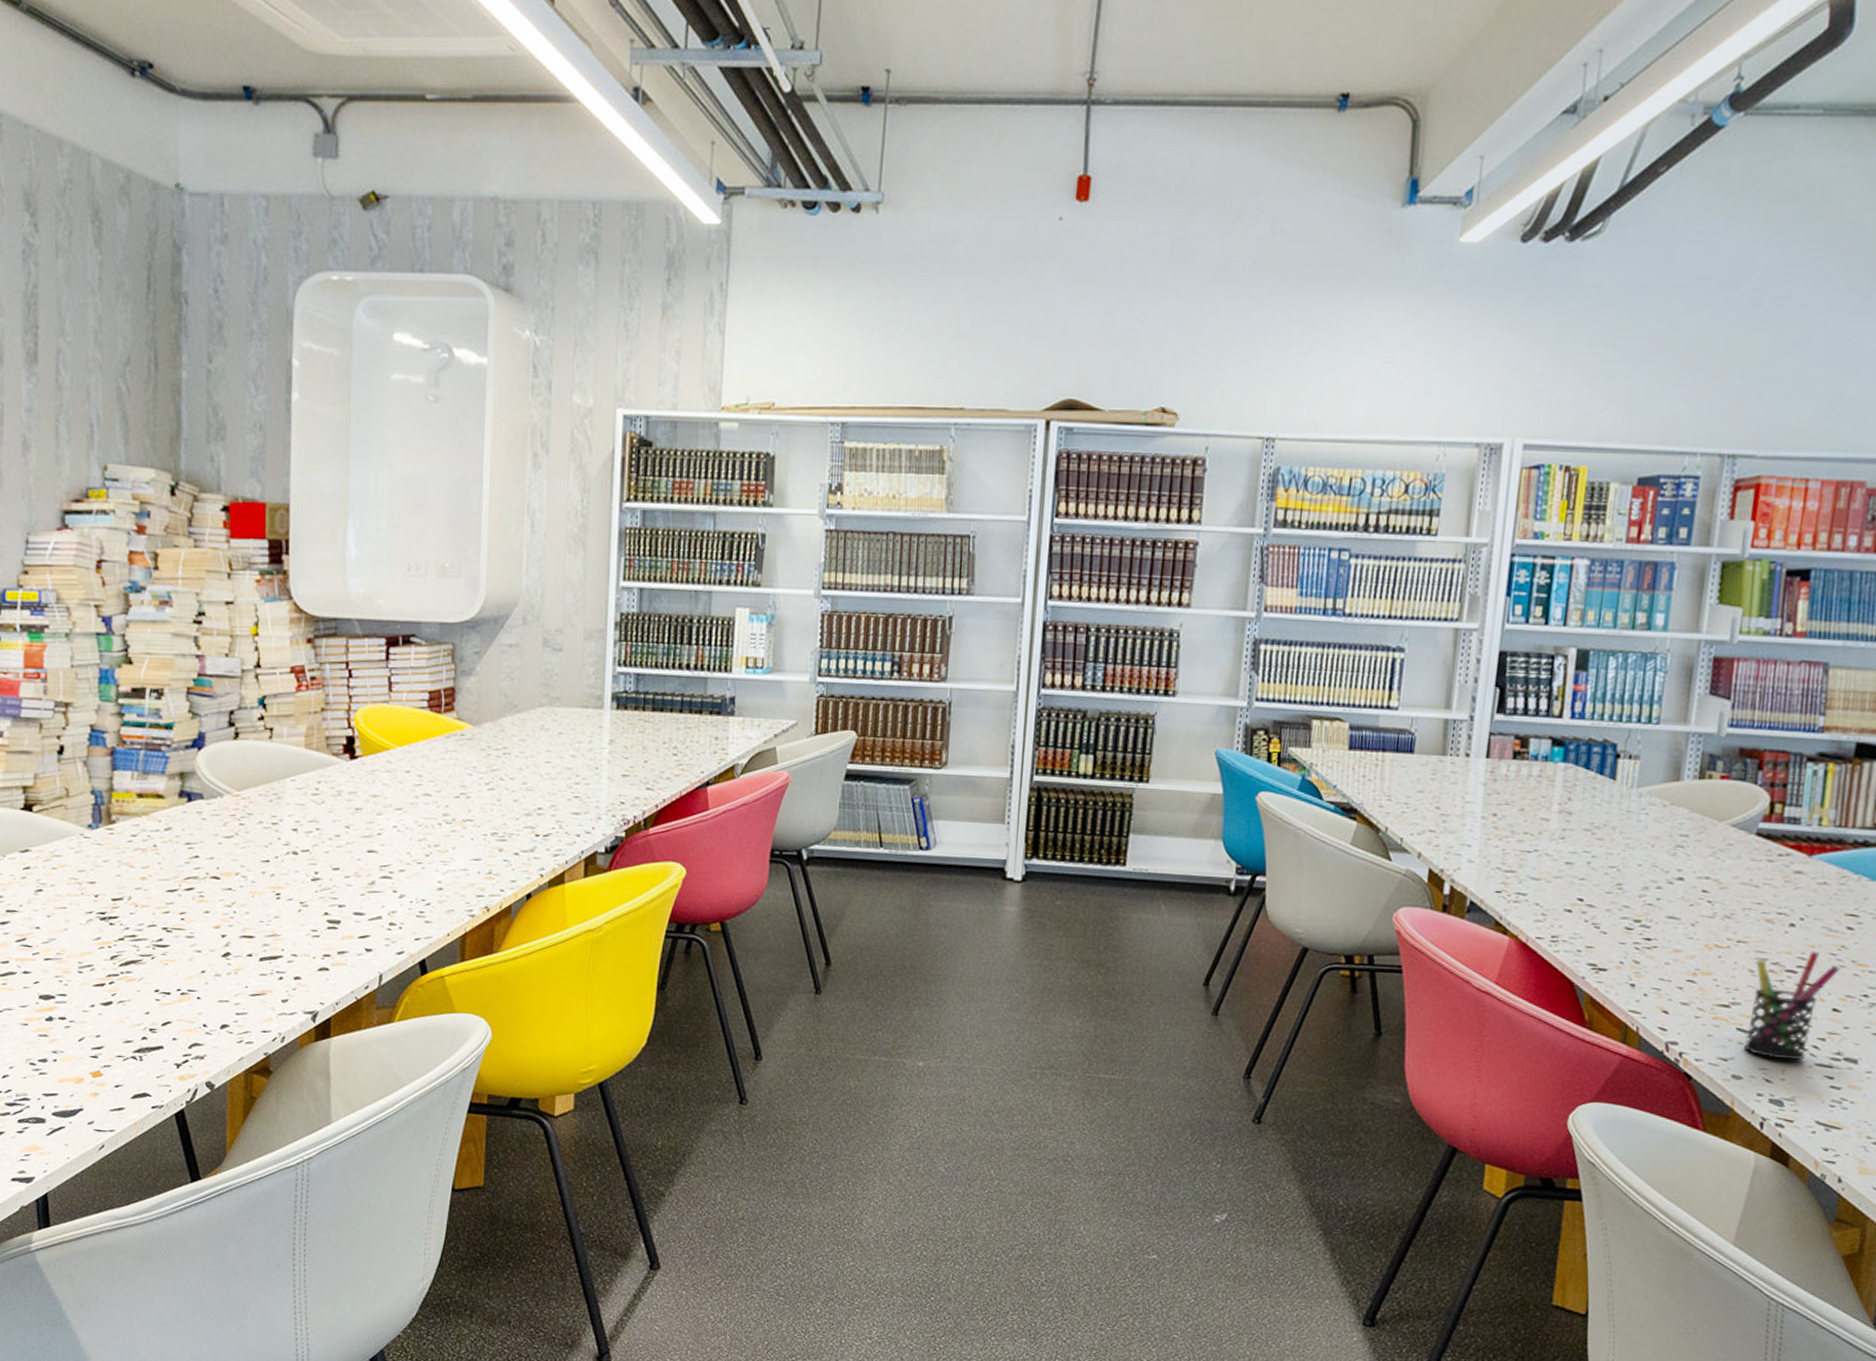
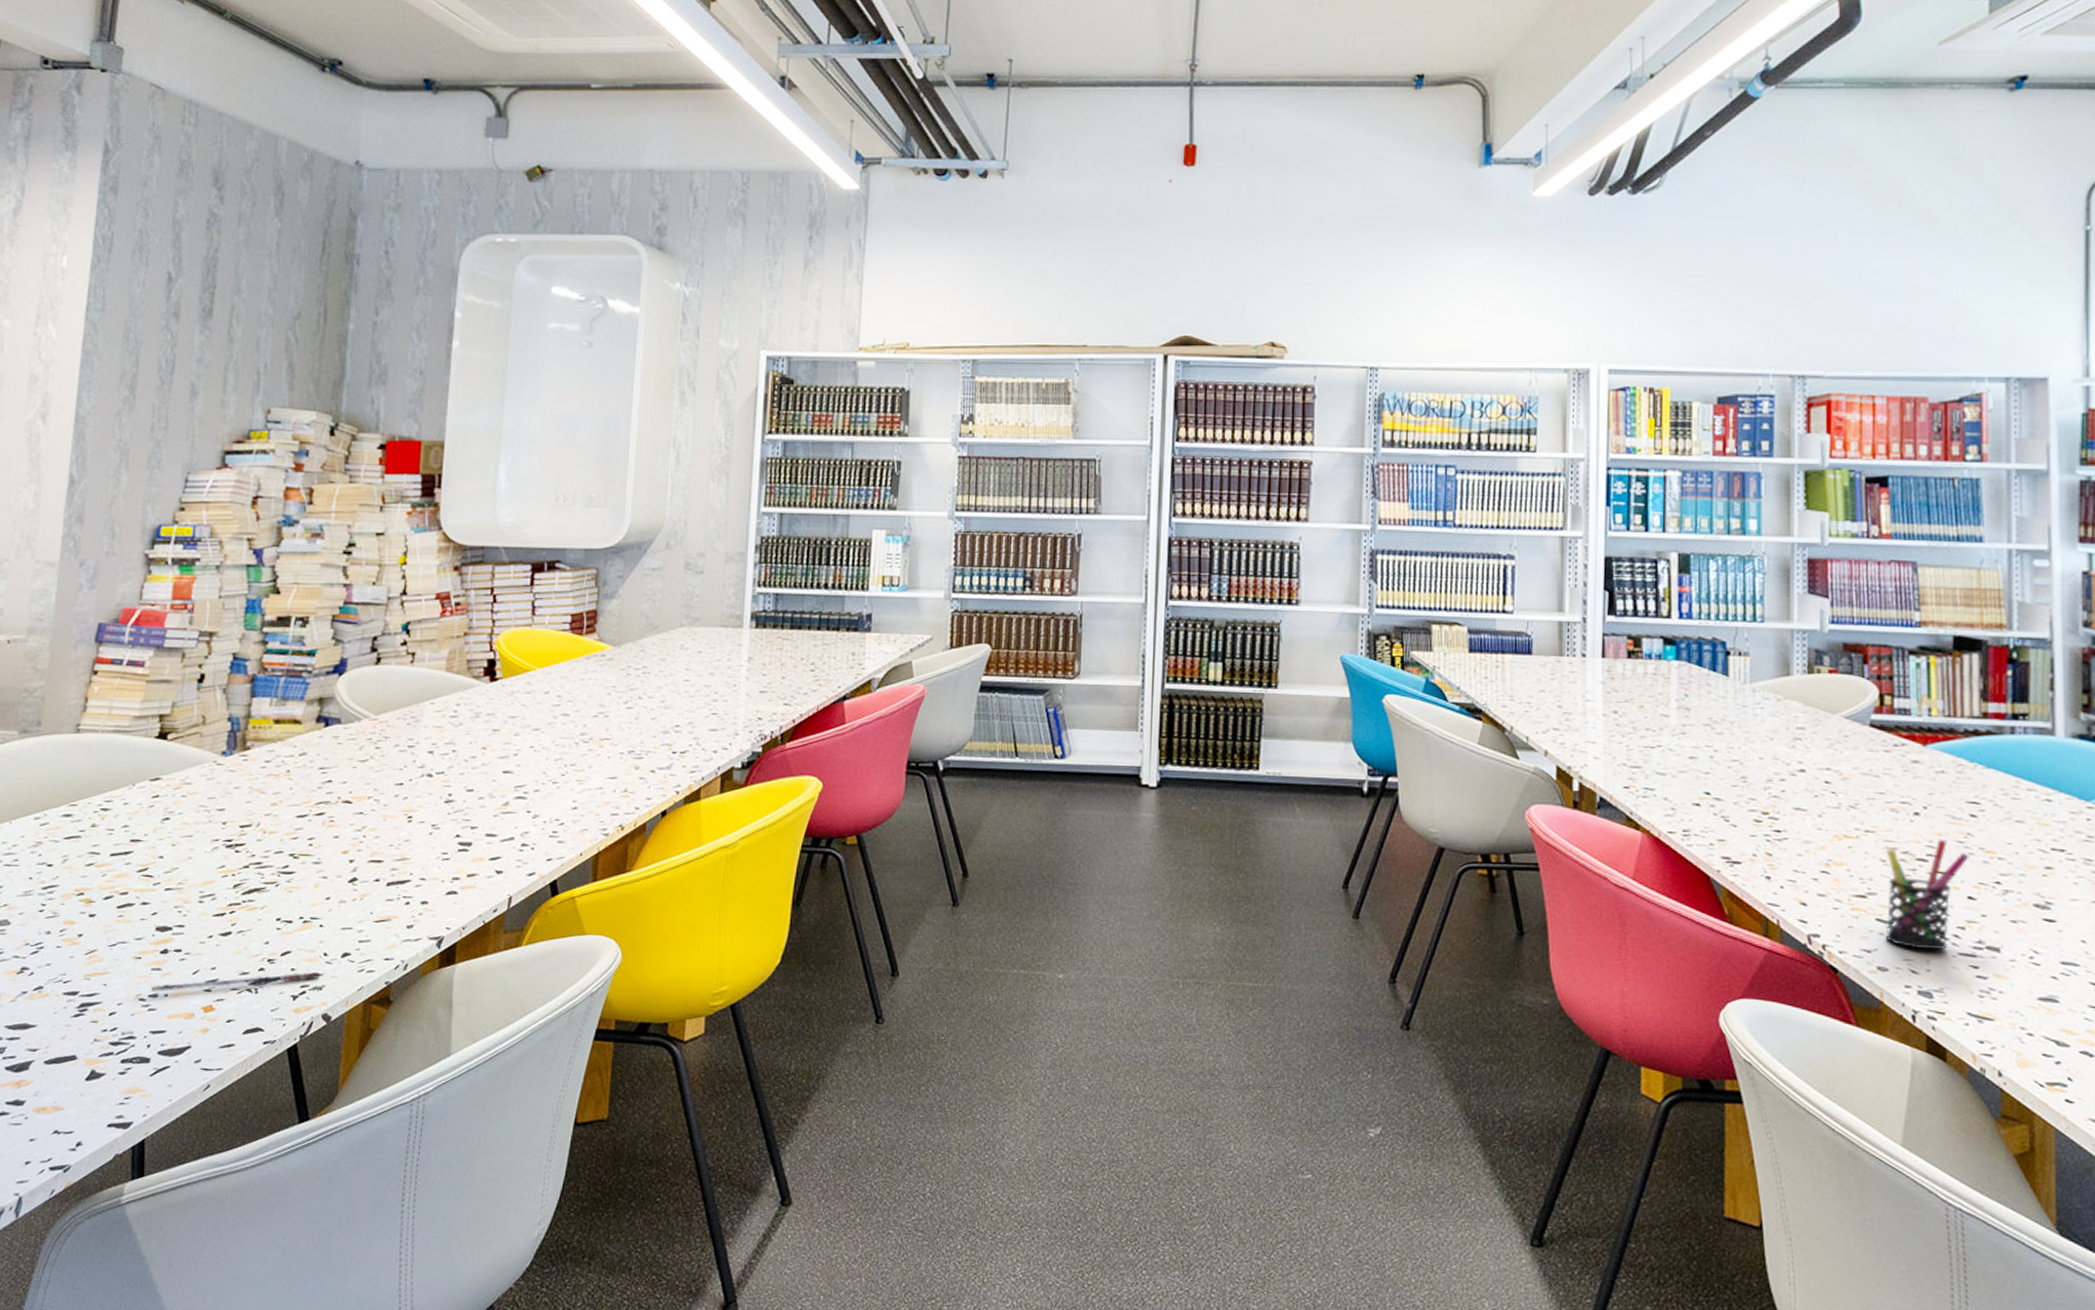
pen: none [40,1042,202,1058] -> present [151,972,321,992]

